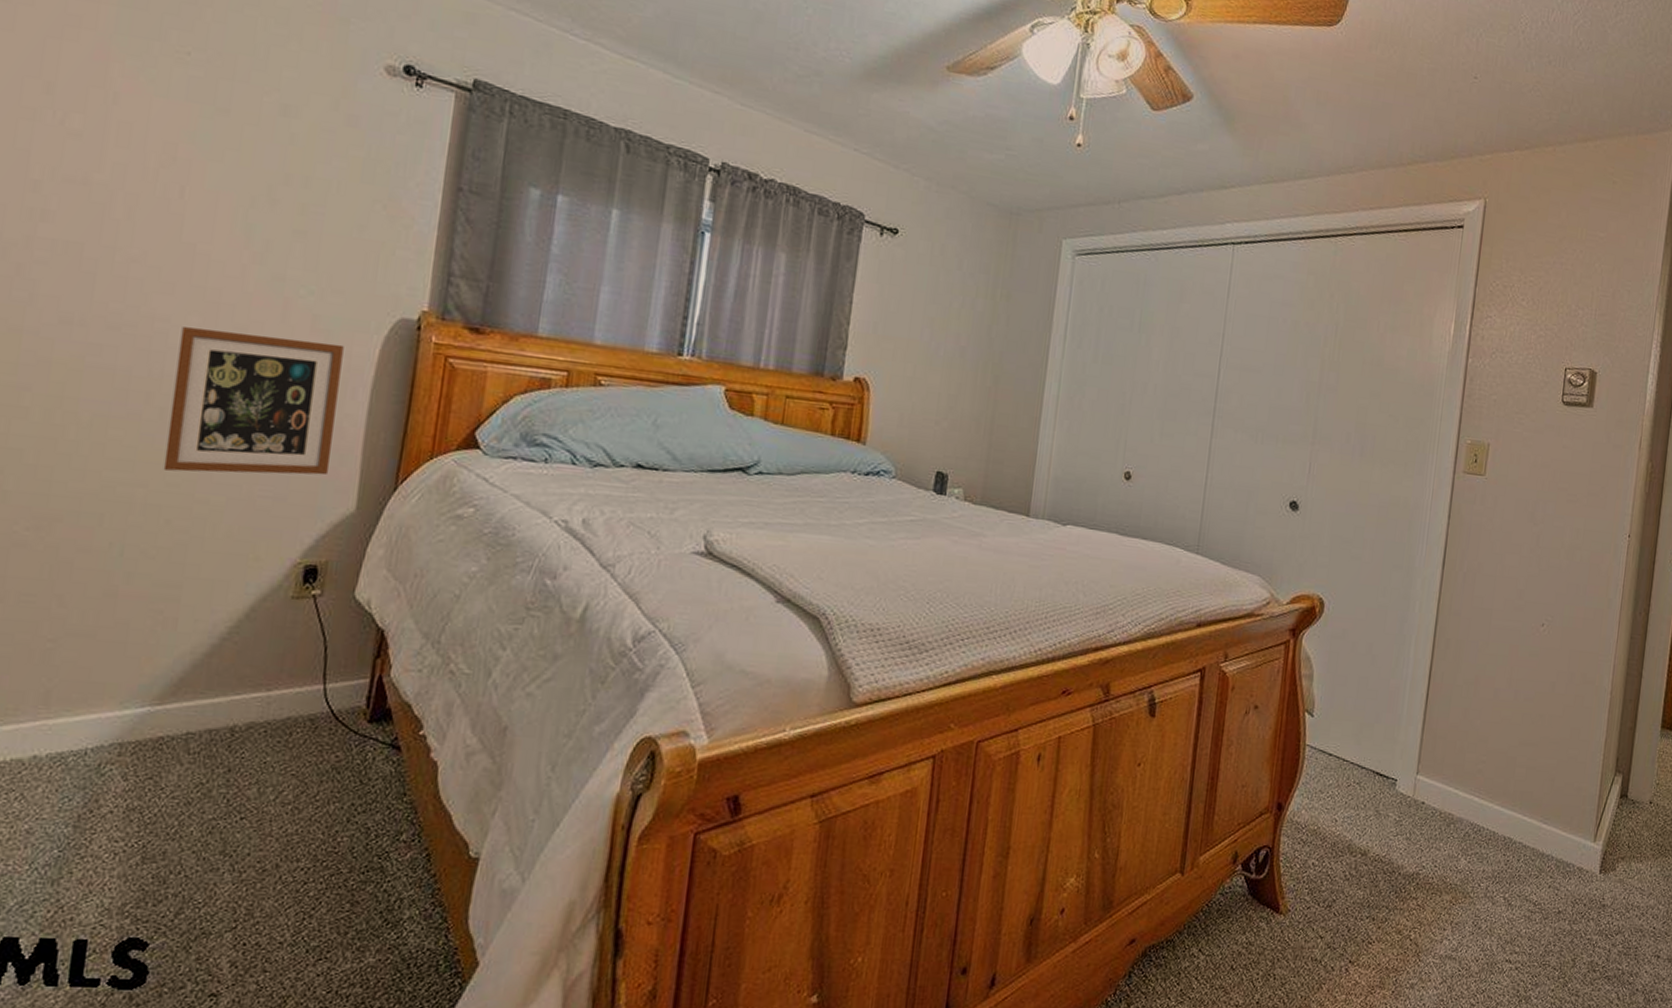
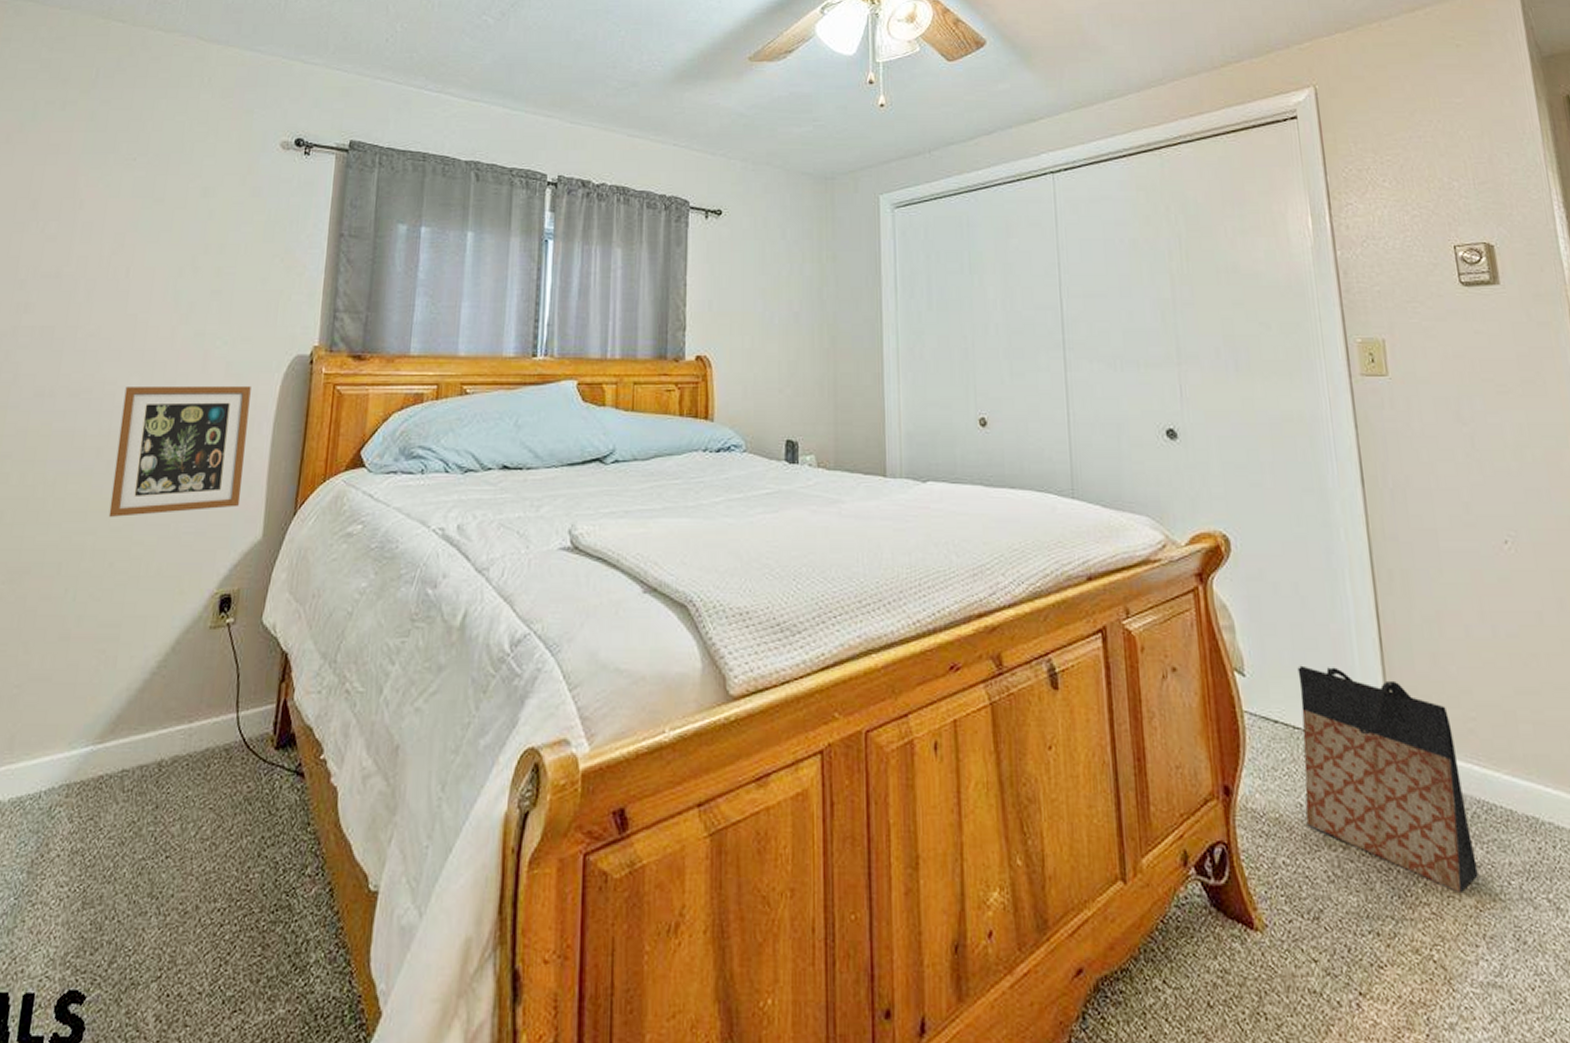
bag: none [1337,711,1466,892] -> present [1297,665,1479,894]

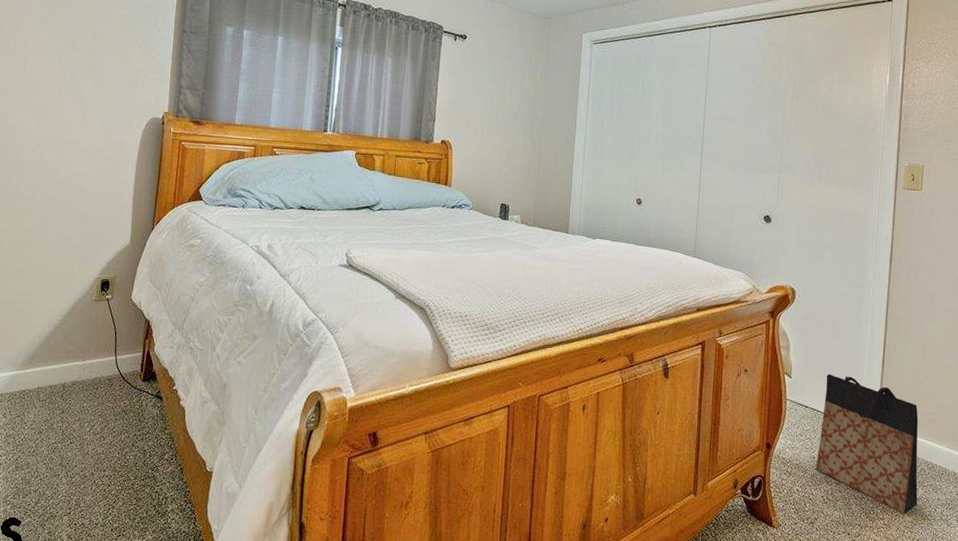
picture frame: present [108,385,251,517] -> none [19,131,119,222]

